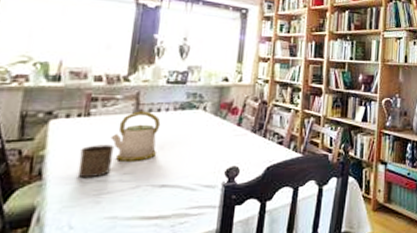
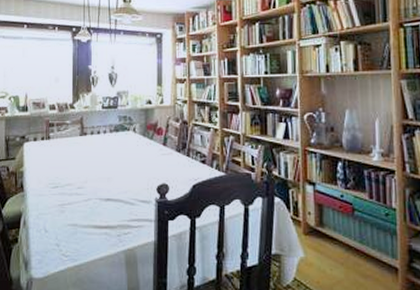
cup: present [77,145,115,179] -> none [46,163,69,191]
kettle: present [110,111,161,161] -> none [66,133,101,177]

